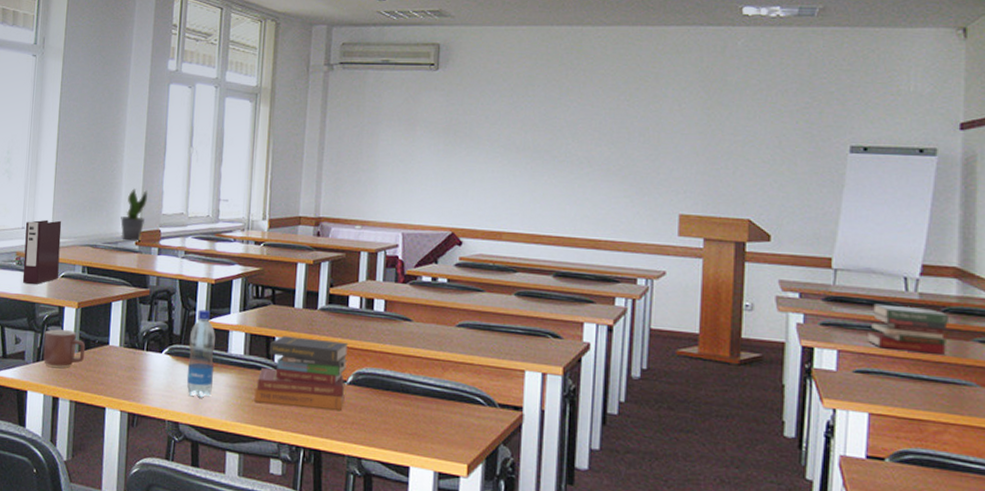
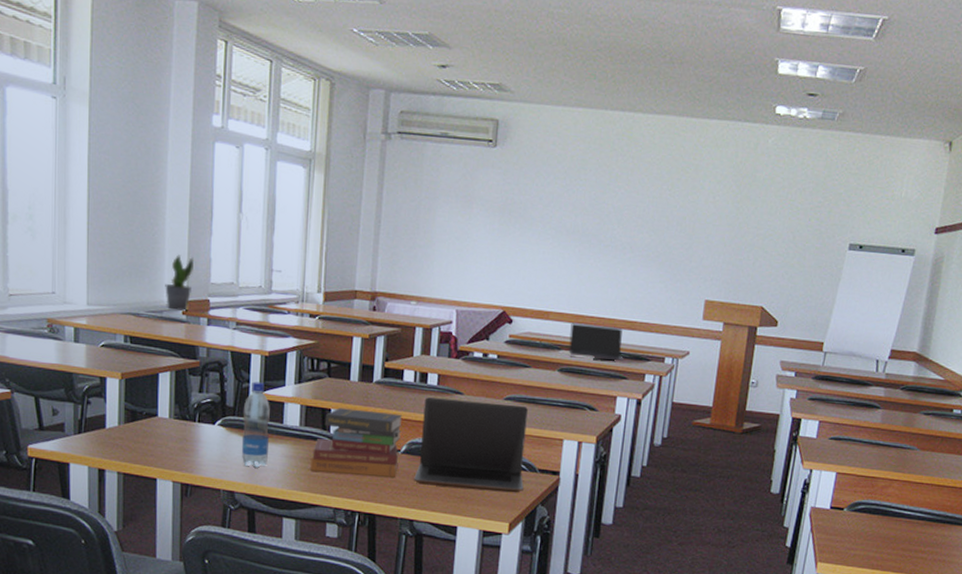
binder: present [22,219,62,284] -> none [56,284,99,354]
mug: present [43,329,86,369] -> none [85,400,132,441]
laptop computer: none [361,324,483,431] -> present [414,397,528,493]
laptop: none [525,243,590,284] -> present [568,323,625,362]
books: present [868,303,948,355] -> none [843,382,905,424]

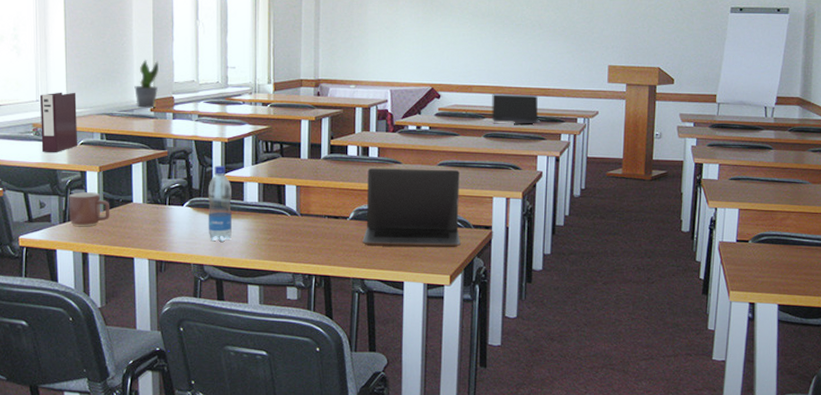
binder: none [56,284,99,354] -> present [39,92,78,152]
mug: none [85,400,132,441] -> present [69,192,110,227]
books: present [310,408,403,477] -> none [270,183,349,242]

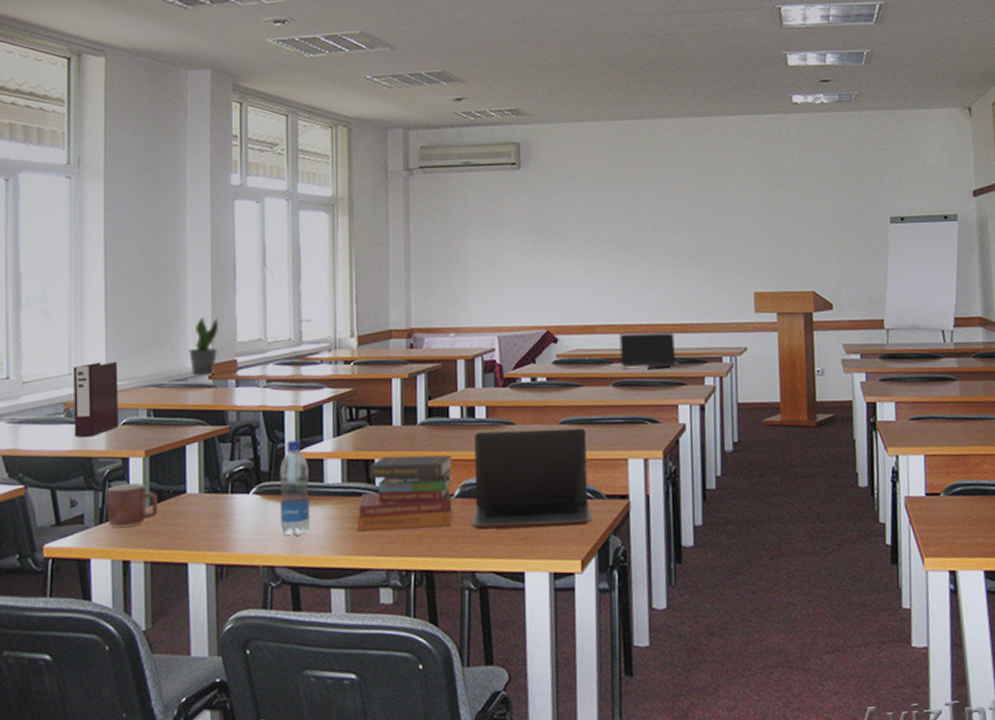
books: none [270,183,349,242] -> present [357,455,453,531]

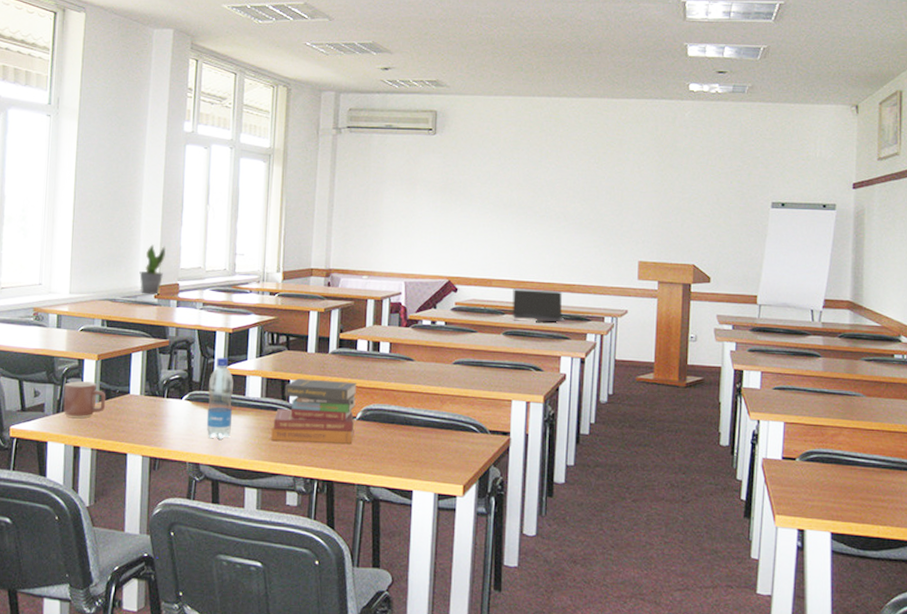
binder: present [72,361,120,437] -> none [40,275,80,338]
laptop computer: present [471,428,592,530] -> none [369,365,476,455]

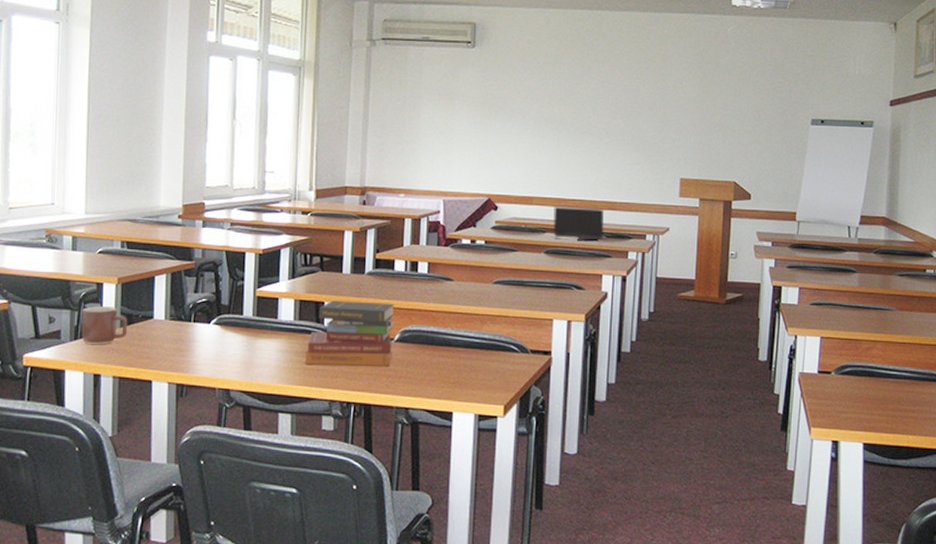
potted plant: present [139,244,166,295] -> none [161,162,189,215]
bottle: present [206,357,233,439] -> none [236,279,265,364]

